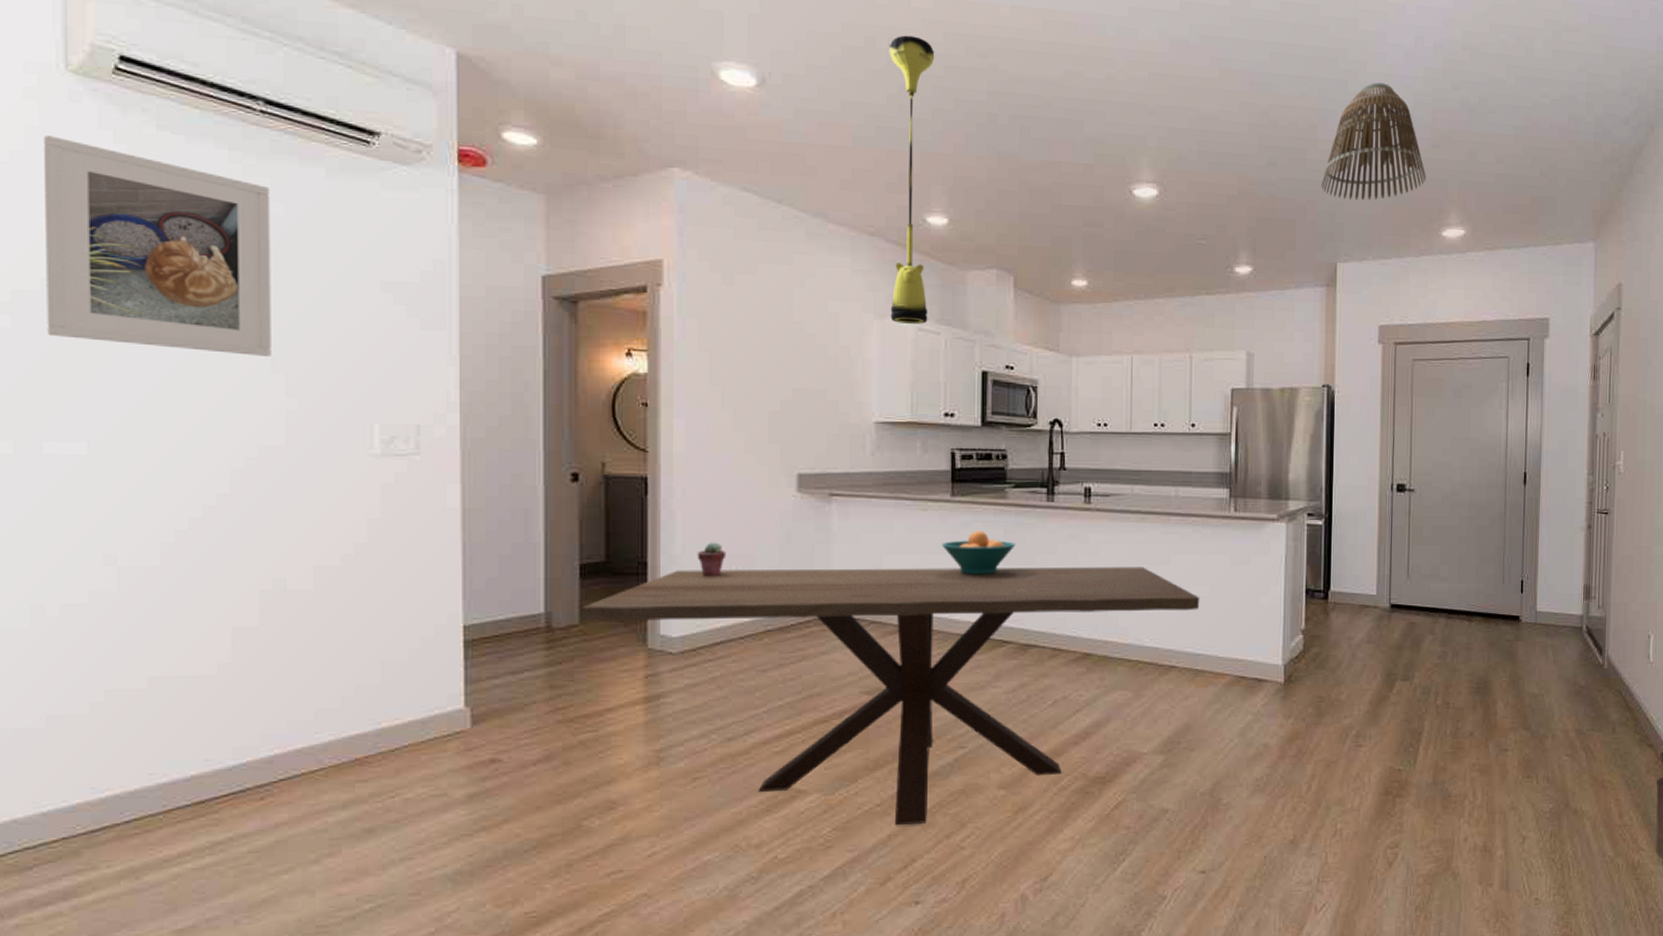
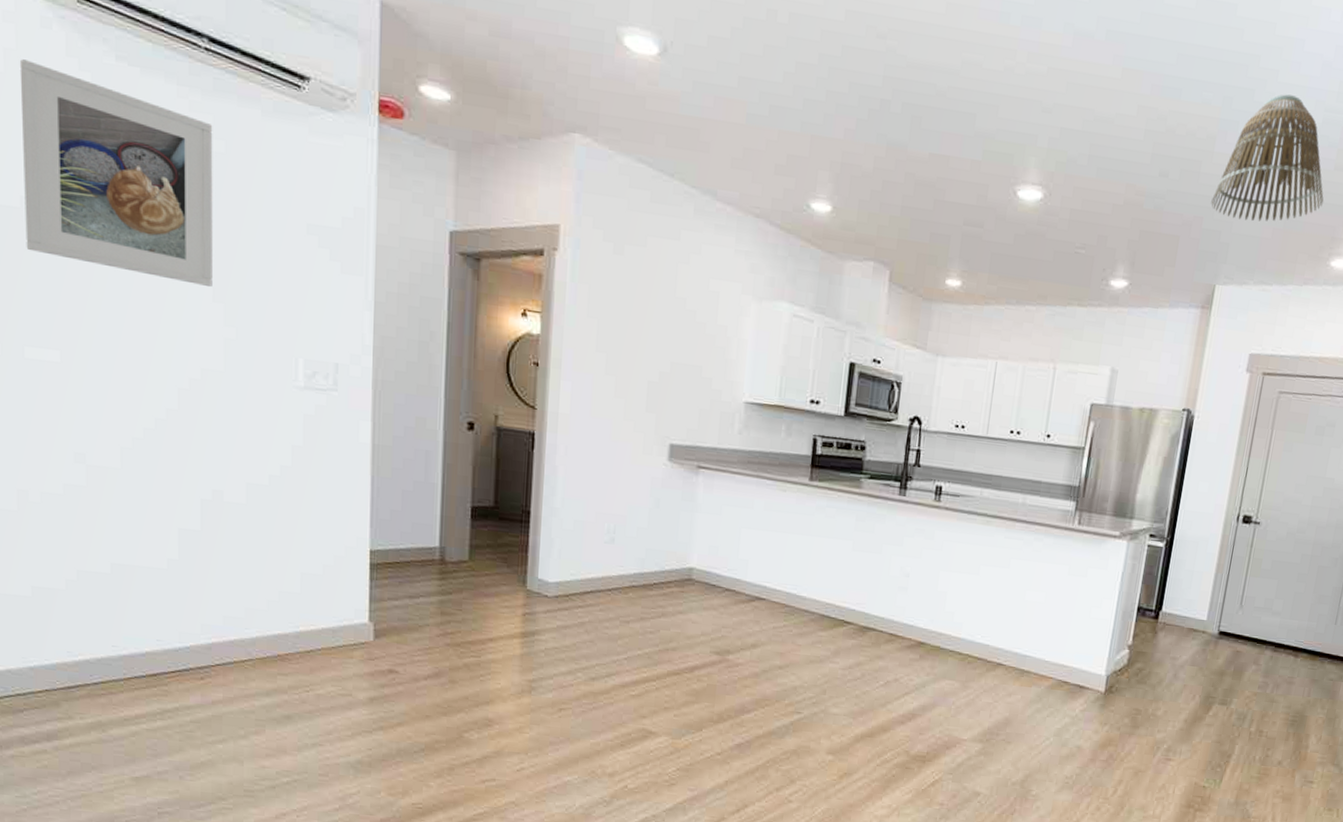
dining table: present [581,566,1200,826] -> none [470,521,1034,775]
potted succulent: present [697,542,727,577] -> none [574,499,601,532]
pendant light: present [889,35,935,324] -> none [768,10,835,311]
fruit bowl: present [941,531,1016,575] -> none [796,515,866,558]

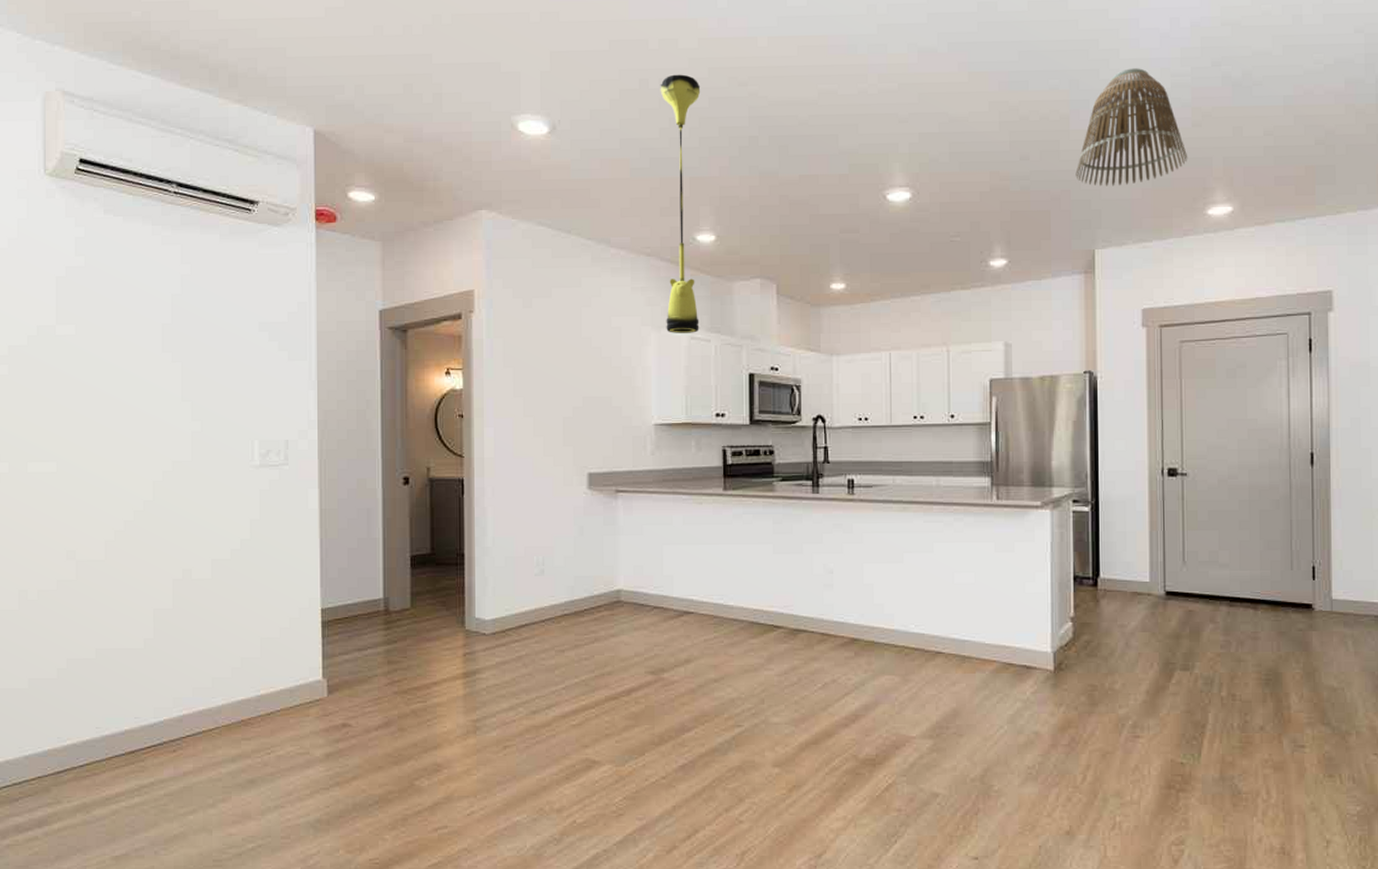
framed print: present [19,59,213,287] -> none [29,225,181,388]
pendant light: none [768,10,835,311] -> present [660,74,701,333]

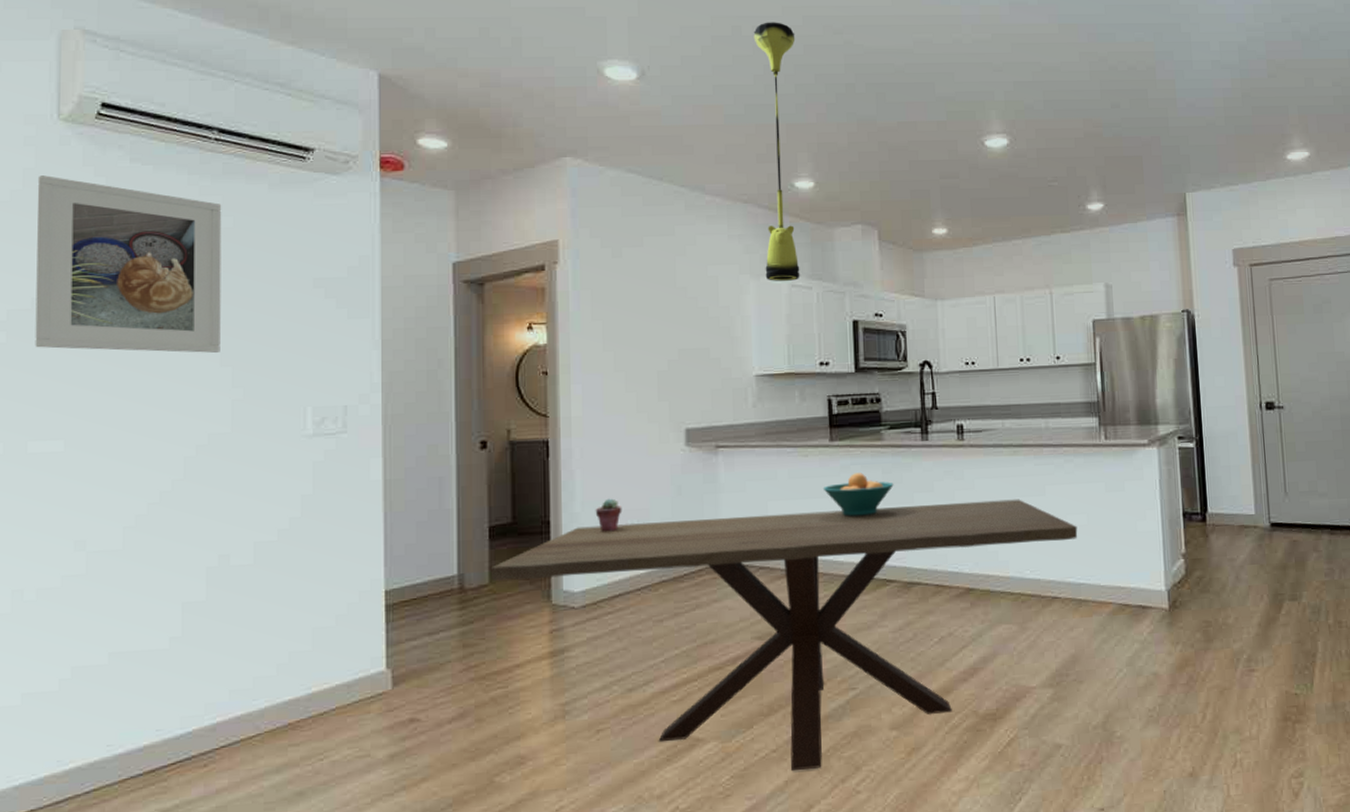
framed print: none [29,225,181,388] -> present [35,175,222,353]
dining table: none [411,554,965,798] -> present [490,499,1078,772]
potted succulent: none [505,535,529,566] -> present [595,498,622,532]
fruit bowl: none [715,522,784,563] -> present [822,473,894,517]
lamp shade: present [1075,68,1188,187] -> none [1164,23,1266,133]

